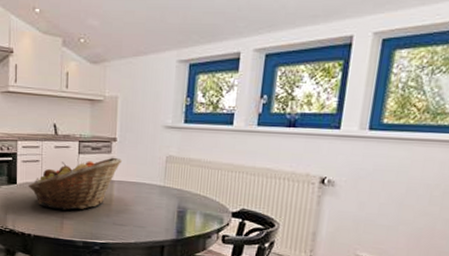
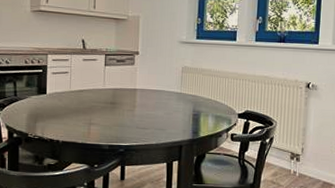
fruit basket: present [29,157,123,211] -> none [58,68,144,117]

